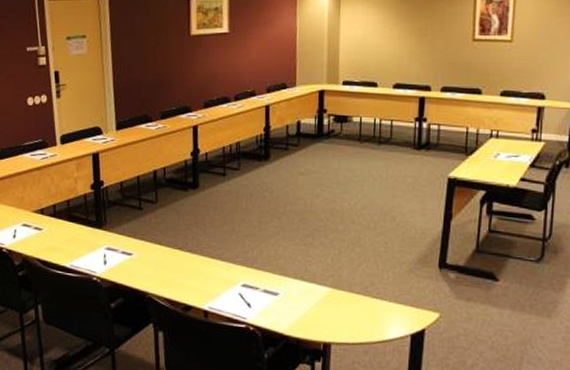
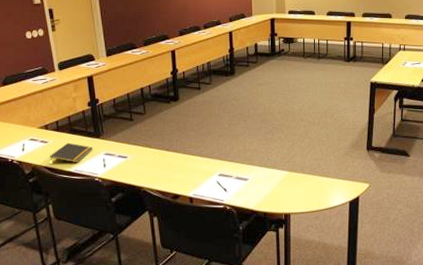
notepad: none [43,231,94,257] -> present [50,142,93,163]

